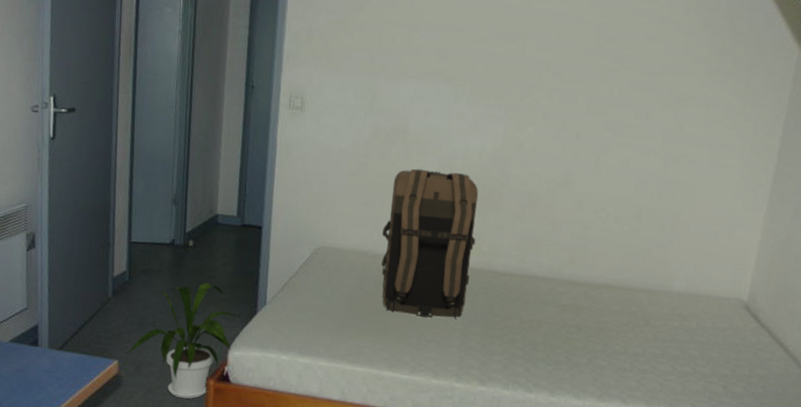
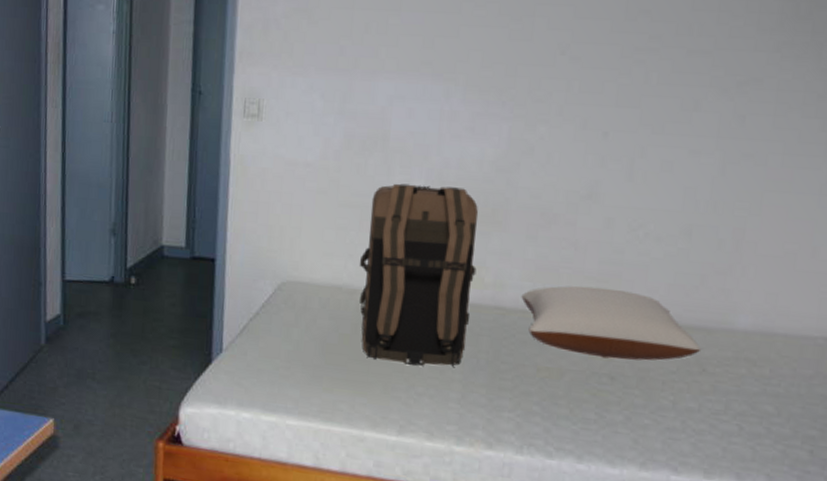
house plant: present [126,282,240,399] -> none [62,326,192,465]
pillow: none [510,255,647,315] -> present [521,286,702,361]

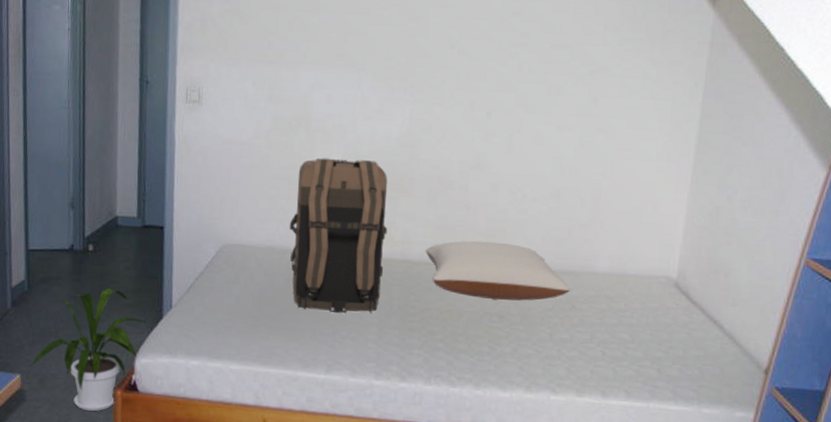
house plant: none [62,326,192,465] -> present [28,288,146,412]

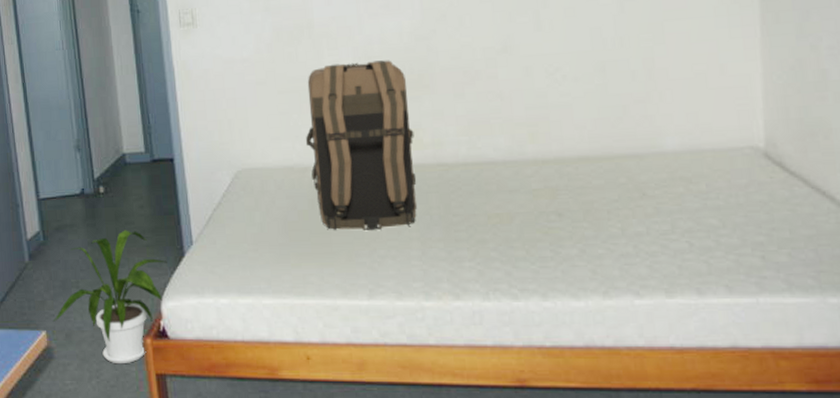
pillow: present [425,240,571,301] -> none [460,131,638,197]

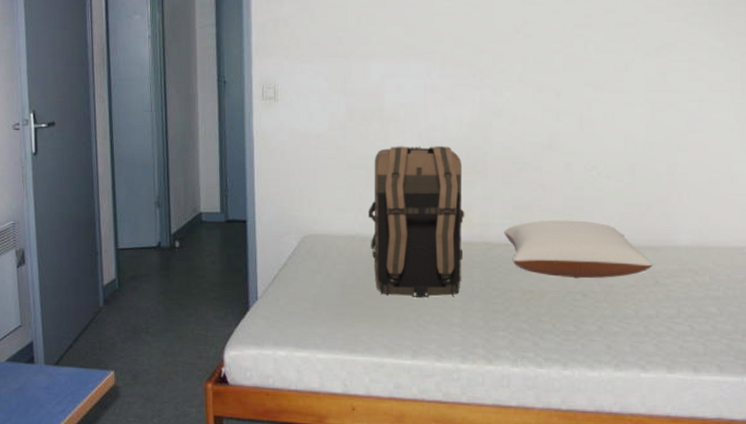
house plant: present [52,230,167,364] -> none [121,283,233,406]
pillow: none [460,131,638,197] -> present [503,220,653,279]

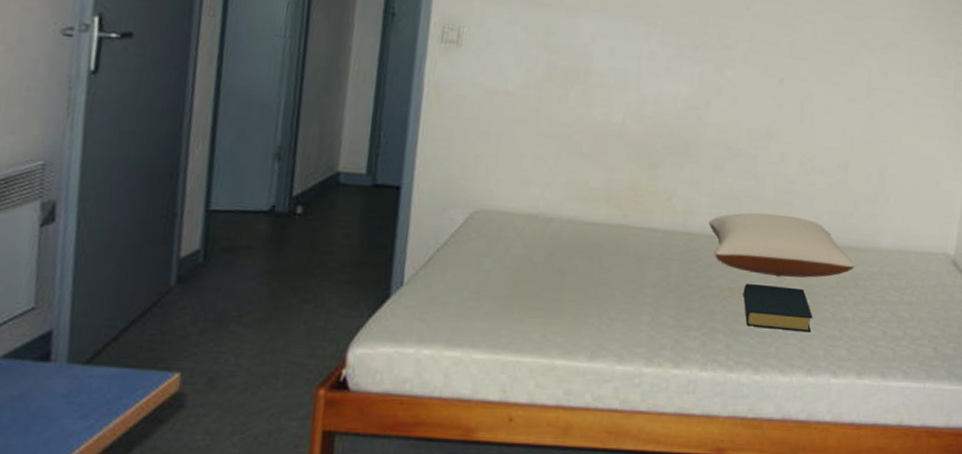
backpack: present [367,146,465,298] -> none [555,115,673,291]
hardback book: none [544,285,616,330] -> present [743,283,813,333]

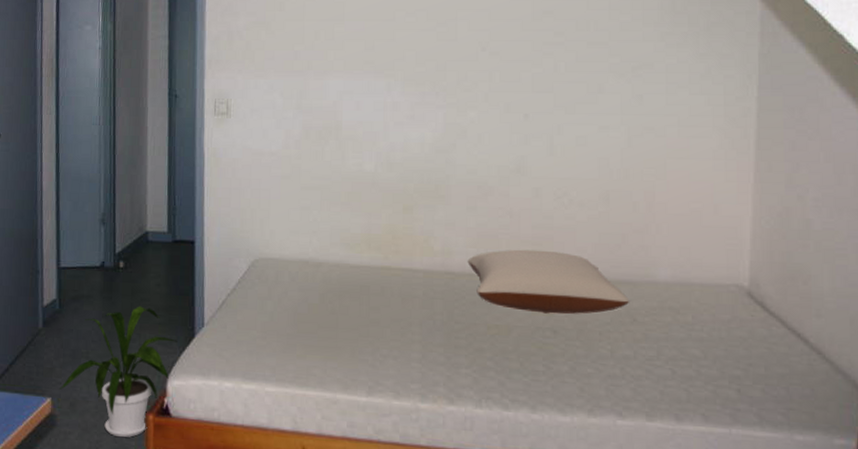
house plant: none [193,260,367,418] -> present [59,306,177,438]
hardback book: present [743,283,813,333] -> none [510,320,589,371]

